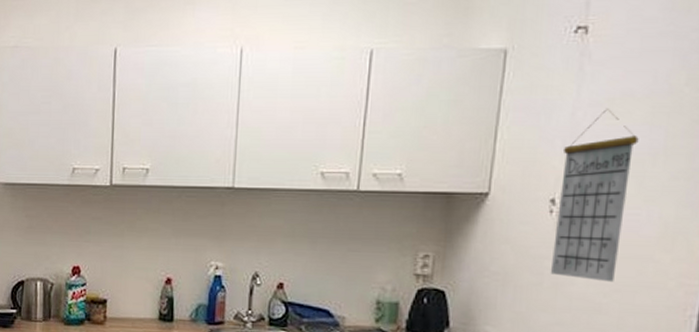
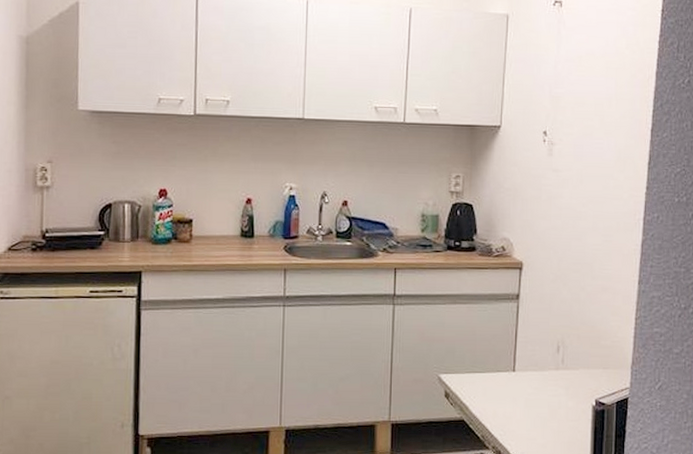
calendar: present [550,109,639,283] -> none [546,64,599,195]

